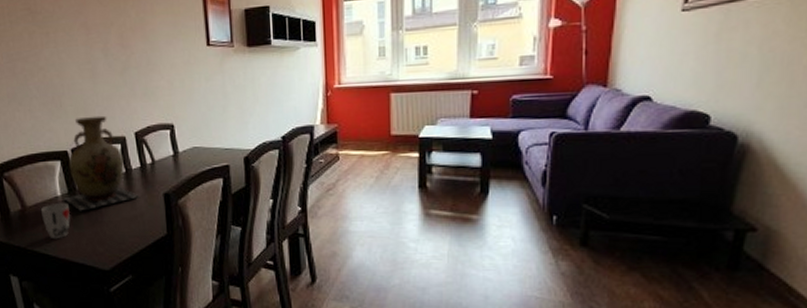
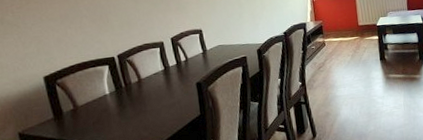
cup: present [40,202,71,240] -> none [91,99,118,131]
vase: present [63,115,140,211] -> none [111,27,177,105]

